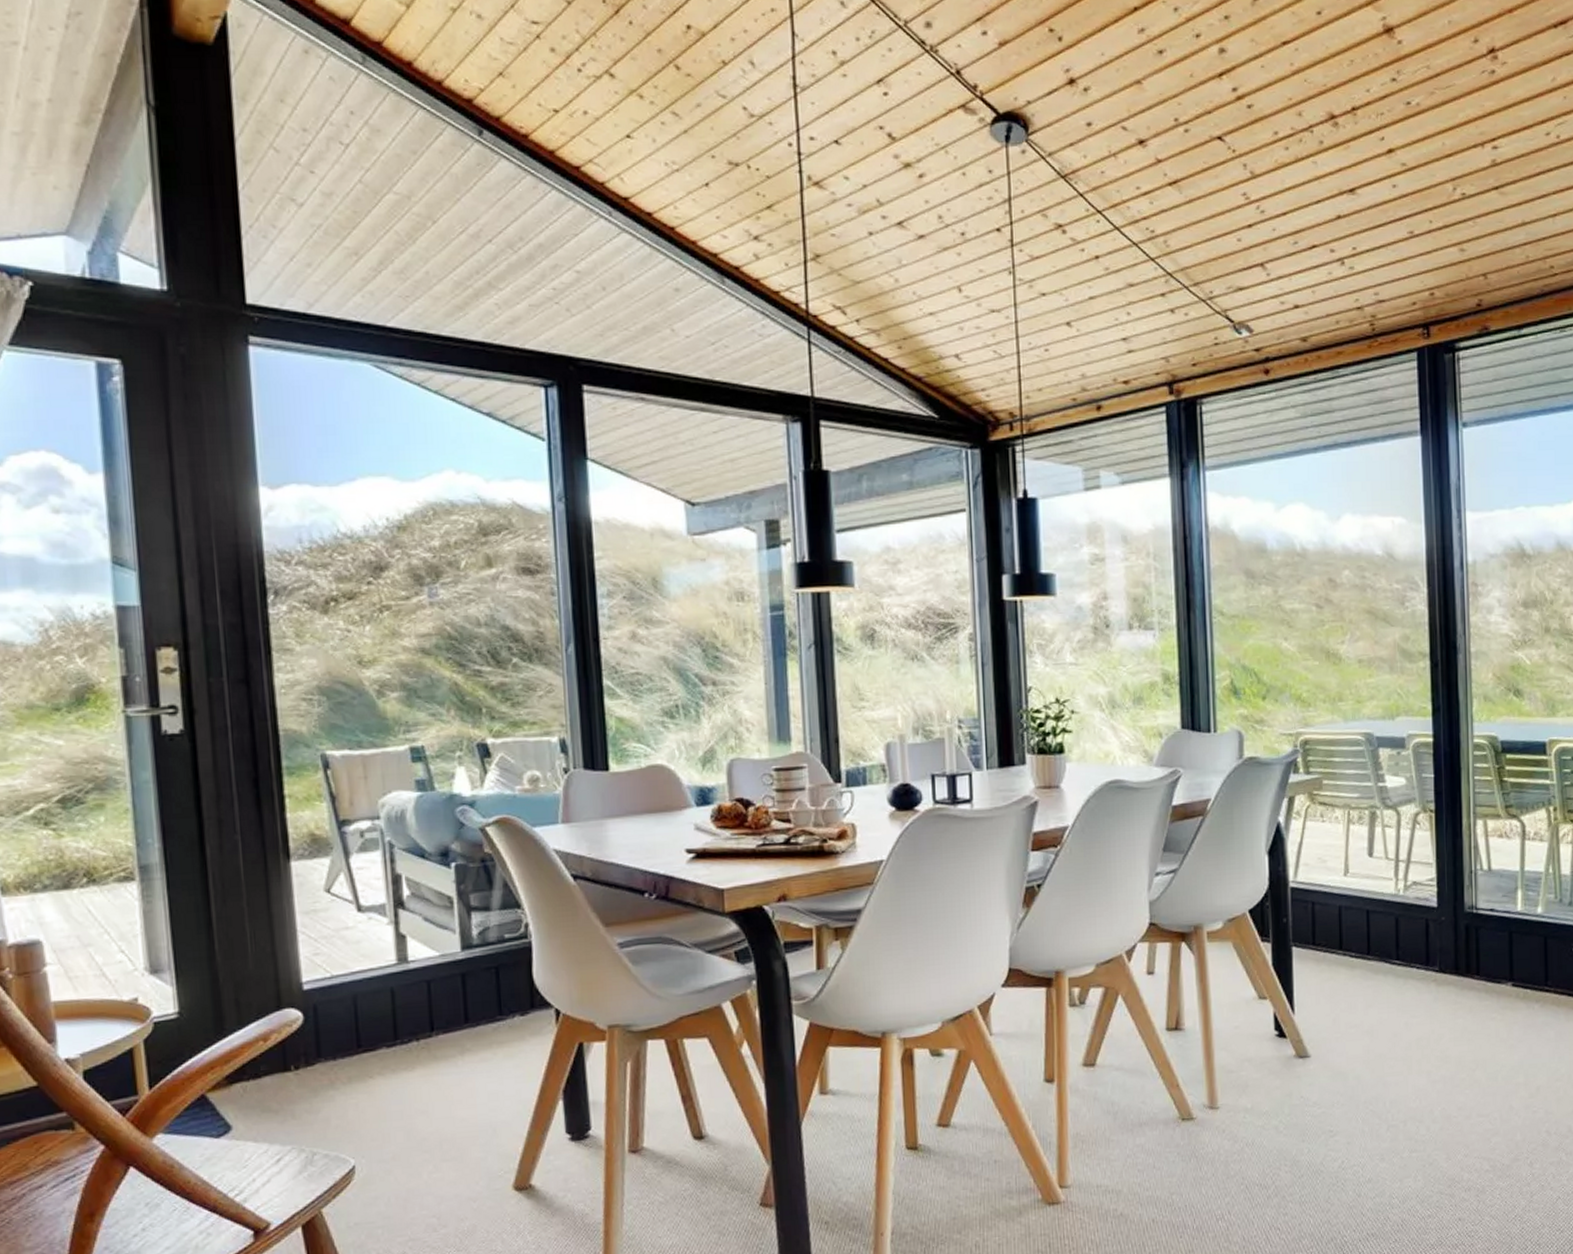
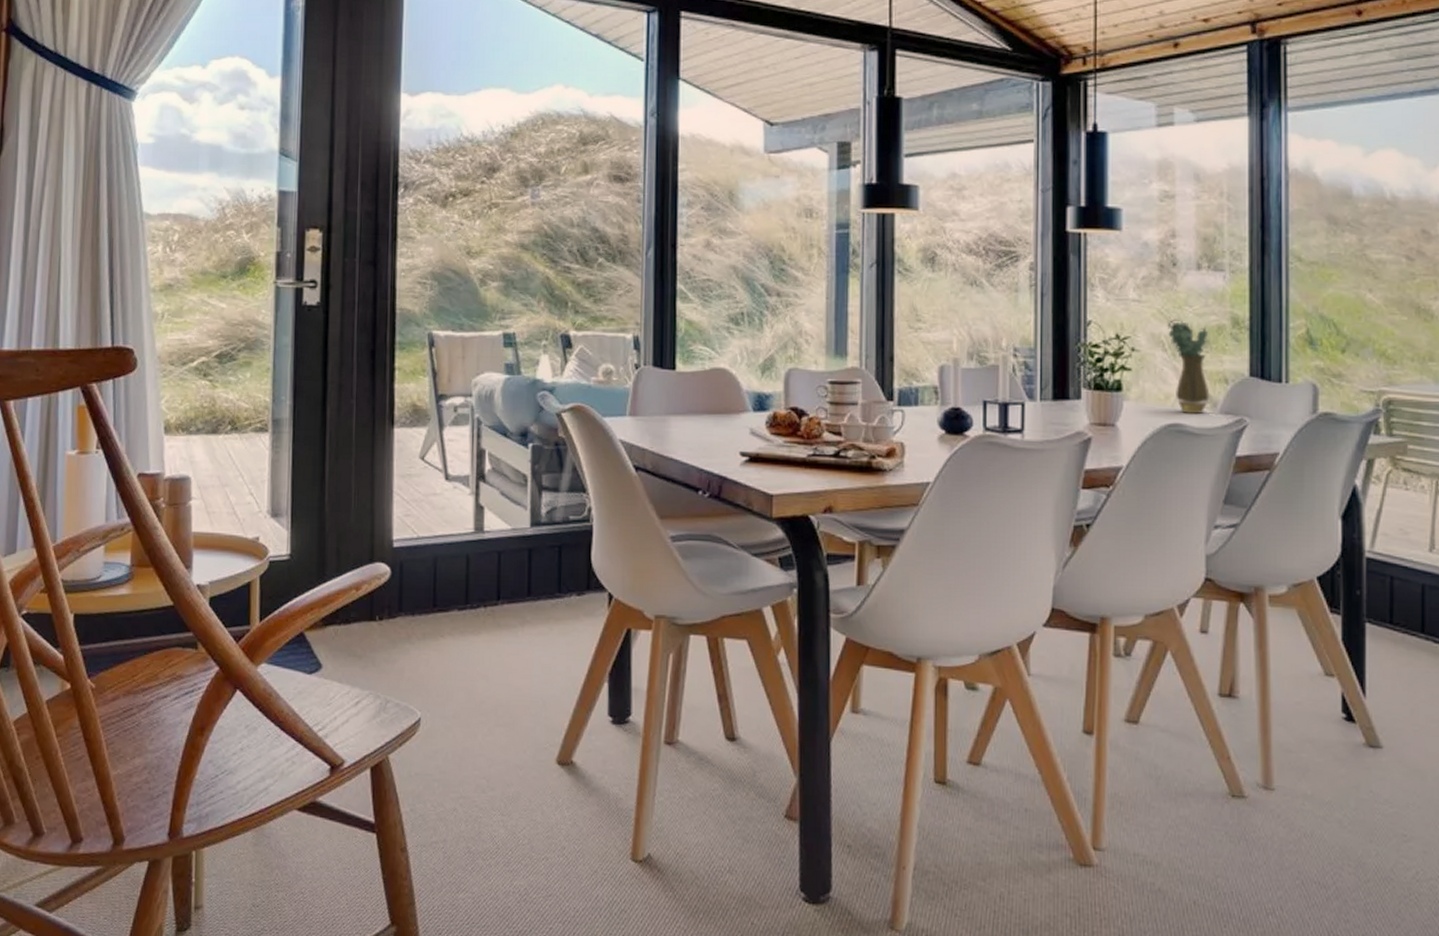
vase: none [1104,676,1146,770] -> present [1168,316,1210,415]

